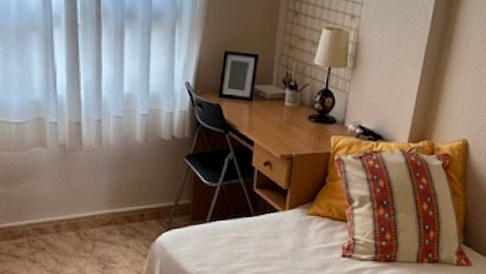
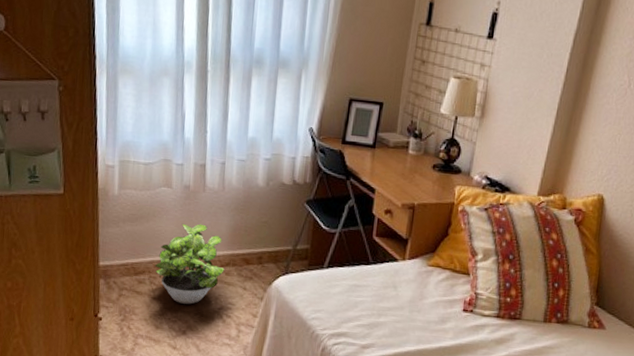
potted plant: none [33,183,106,266] -> present [155,223,225,304]

